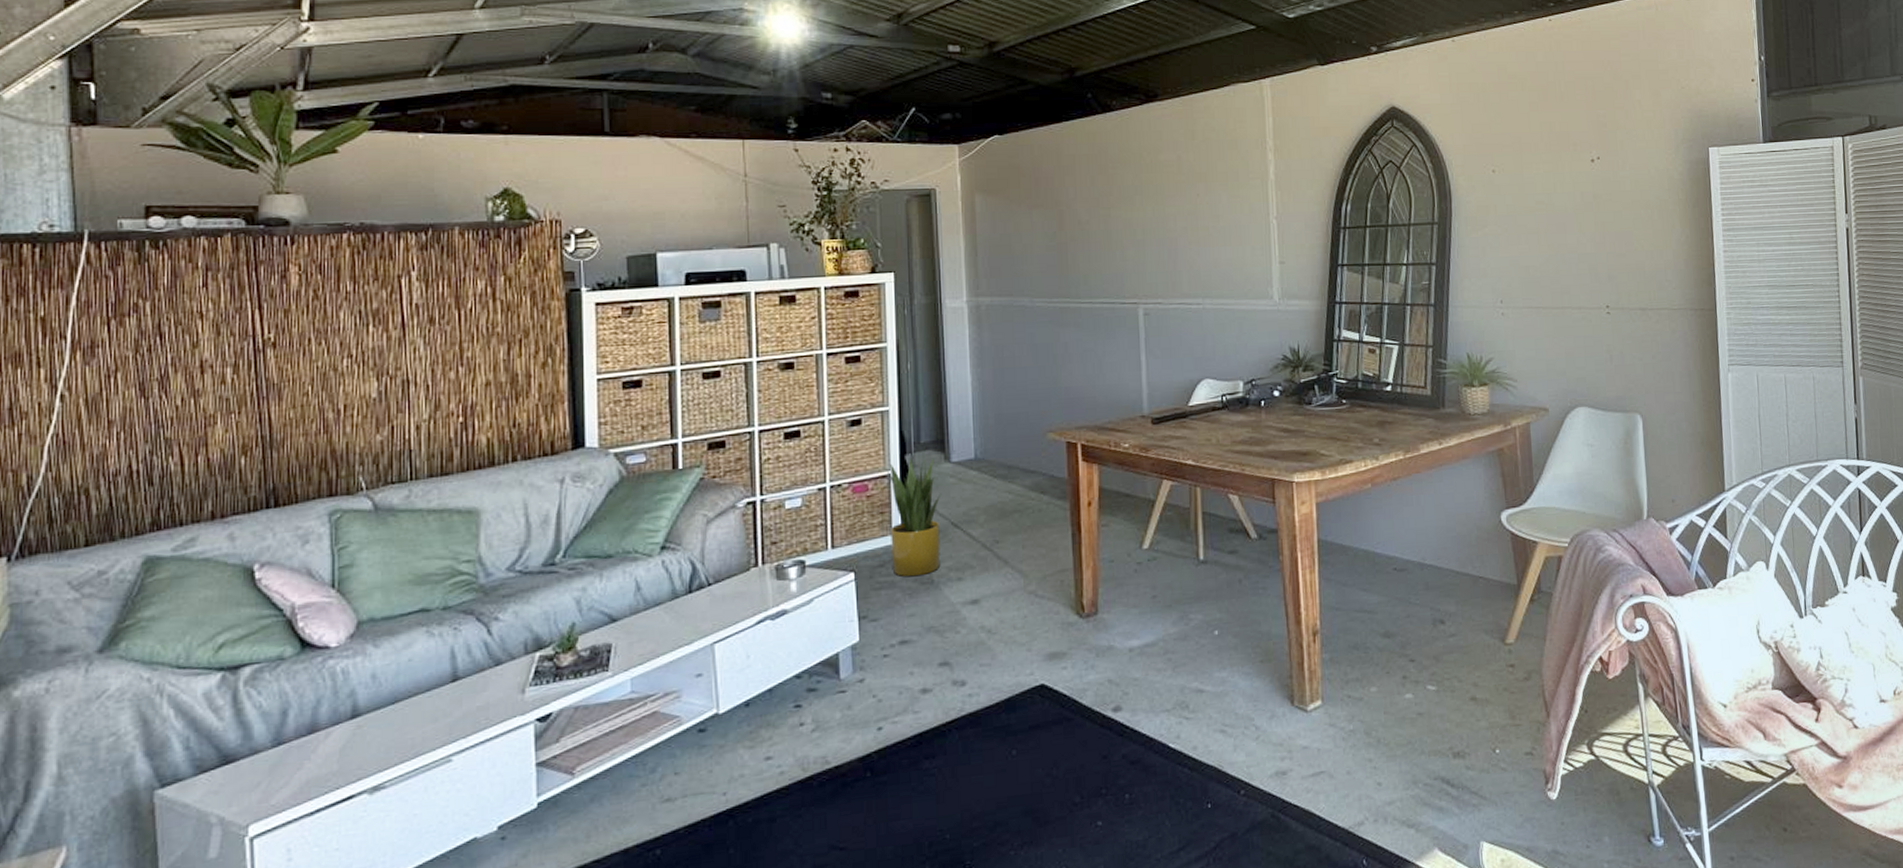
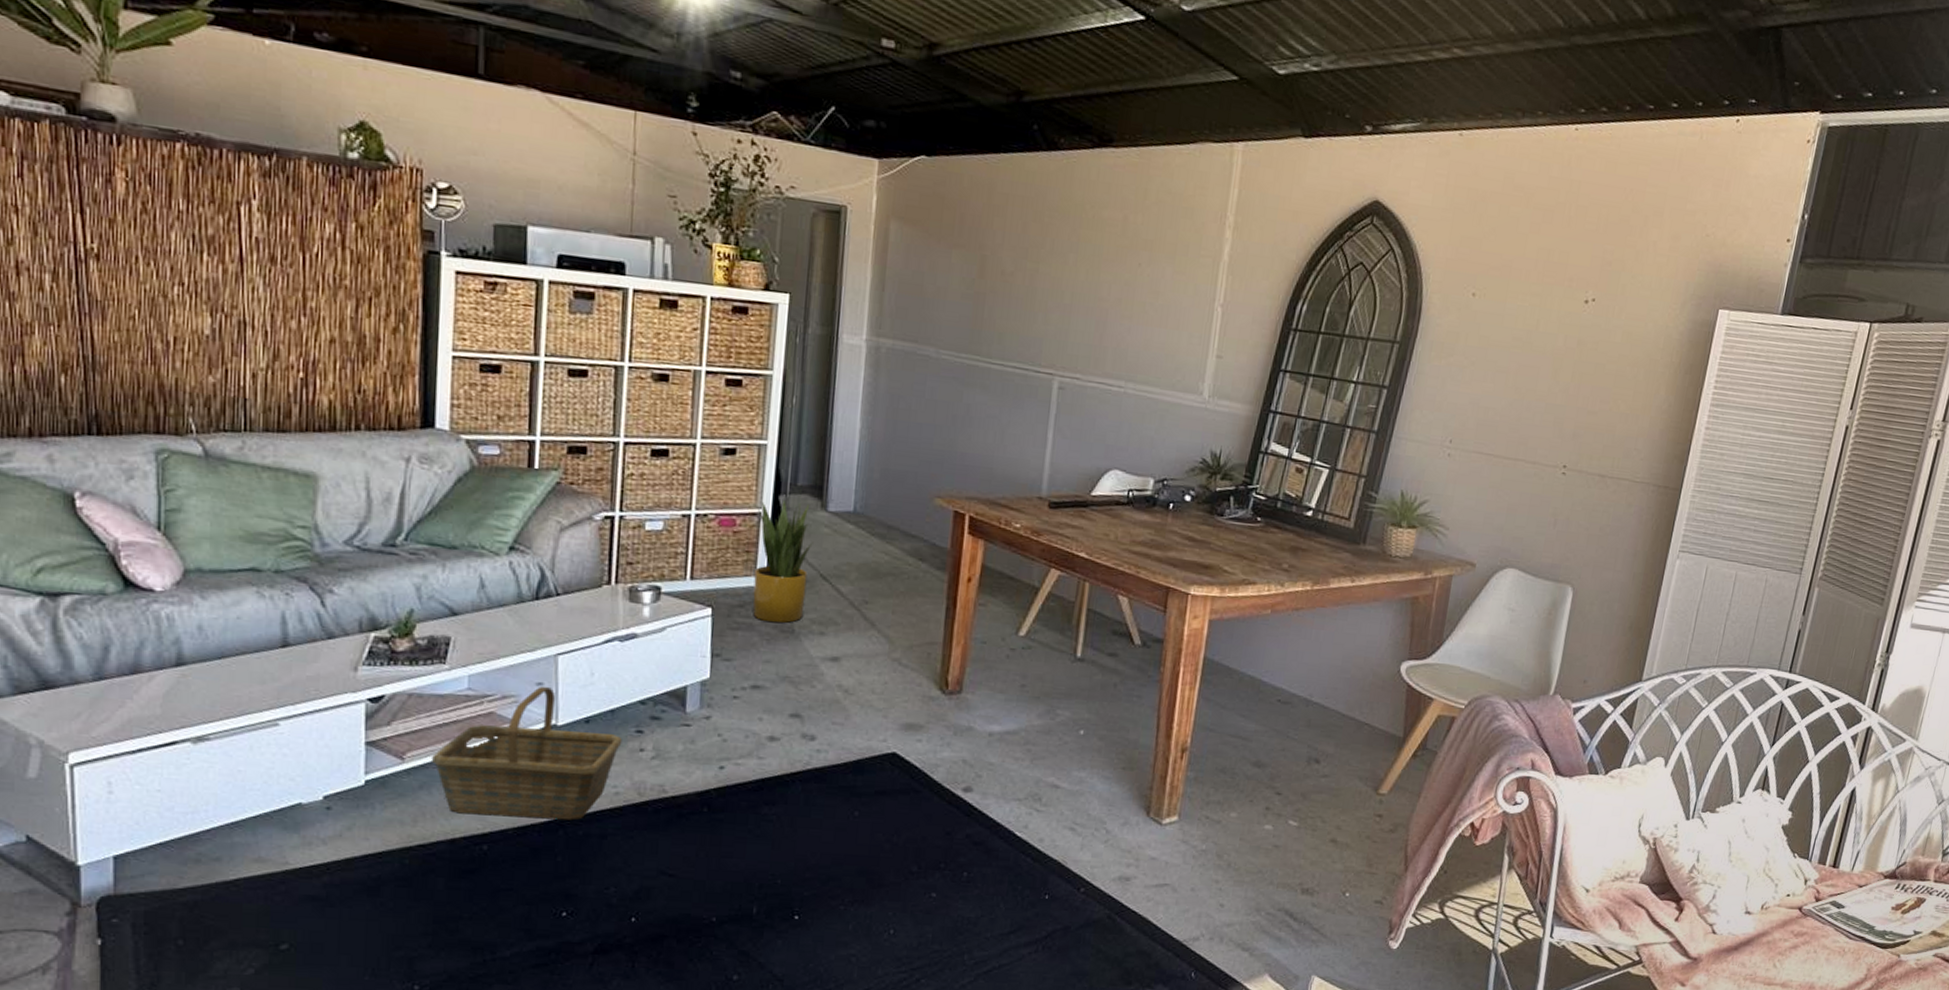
basket: none [601,677,782,821] -> present [432,687,623,821]

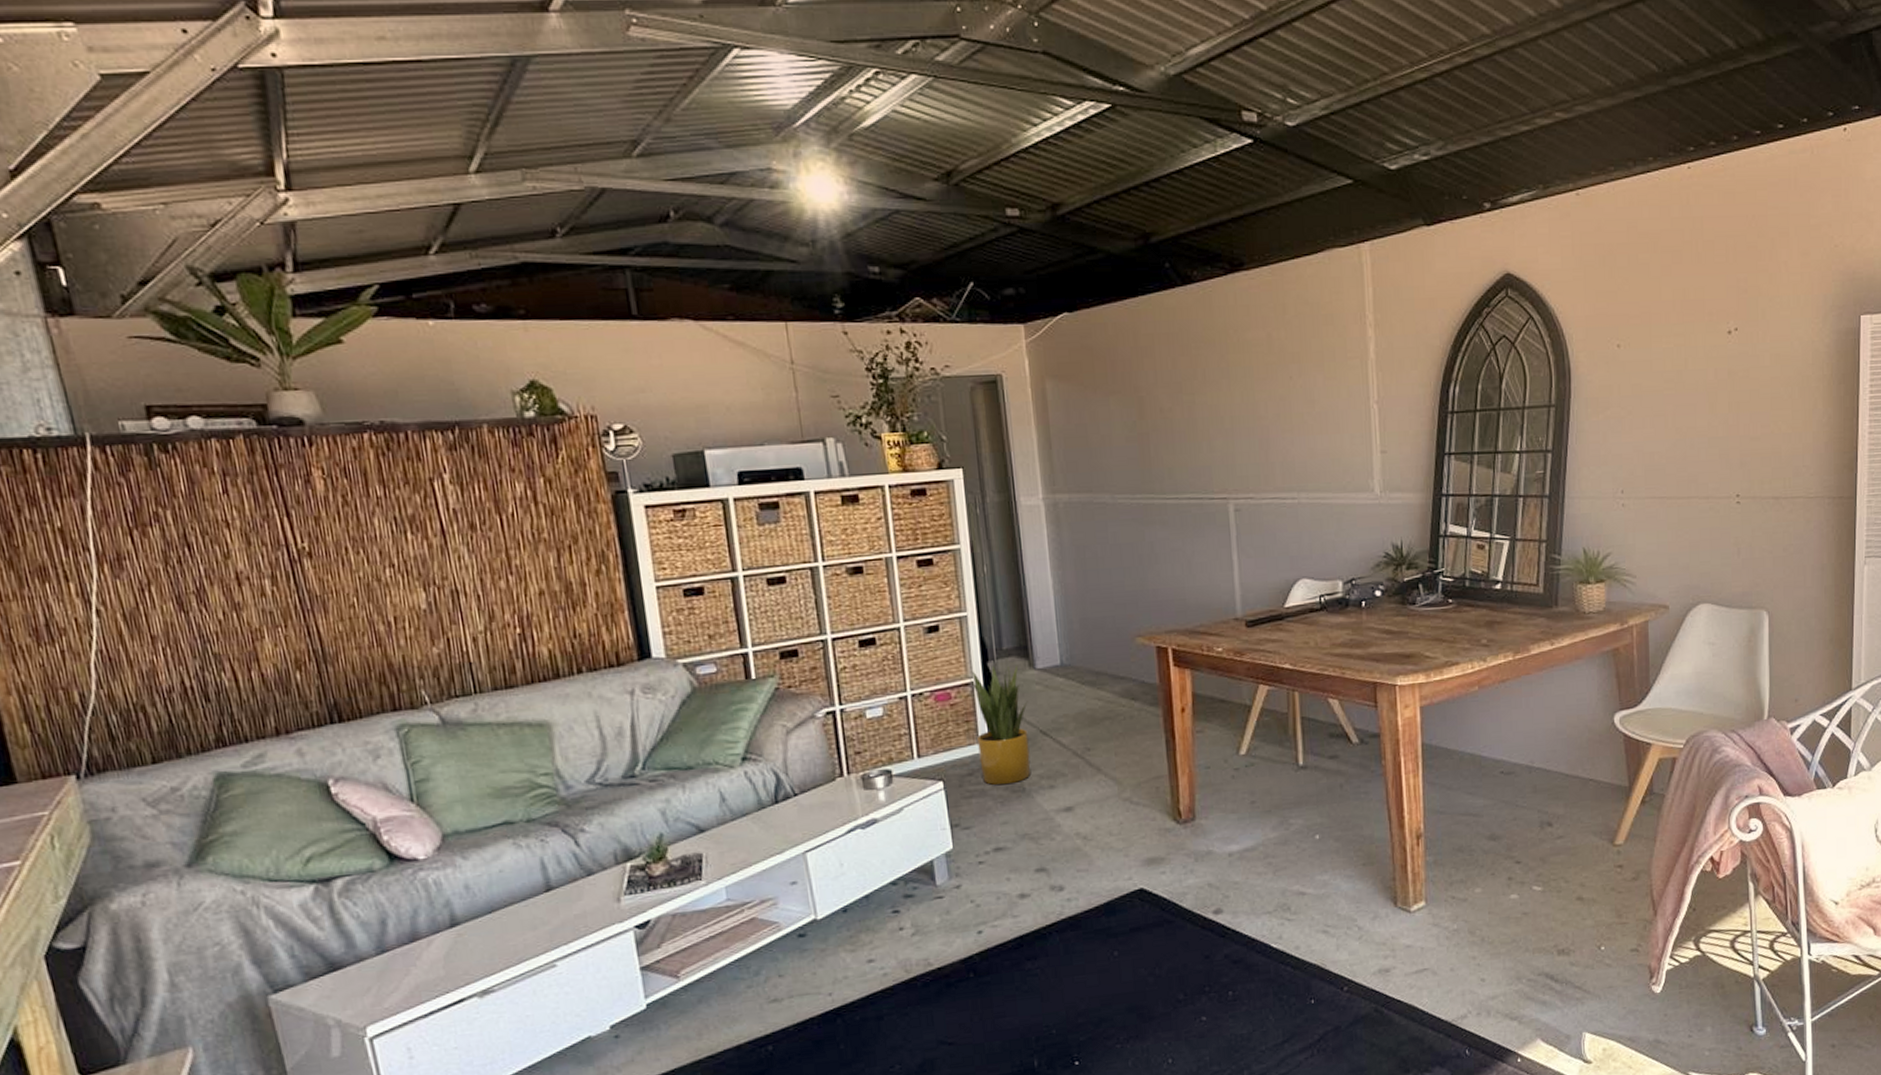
basket: present [432,687,623,821] -> none [705,885,882,1020]

